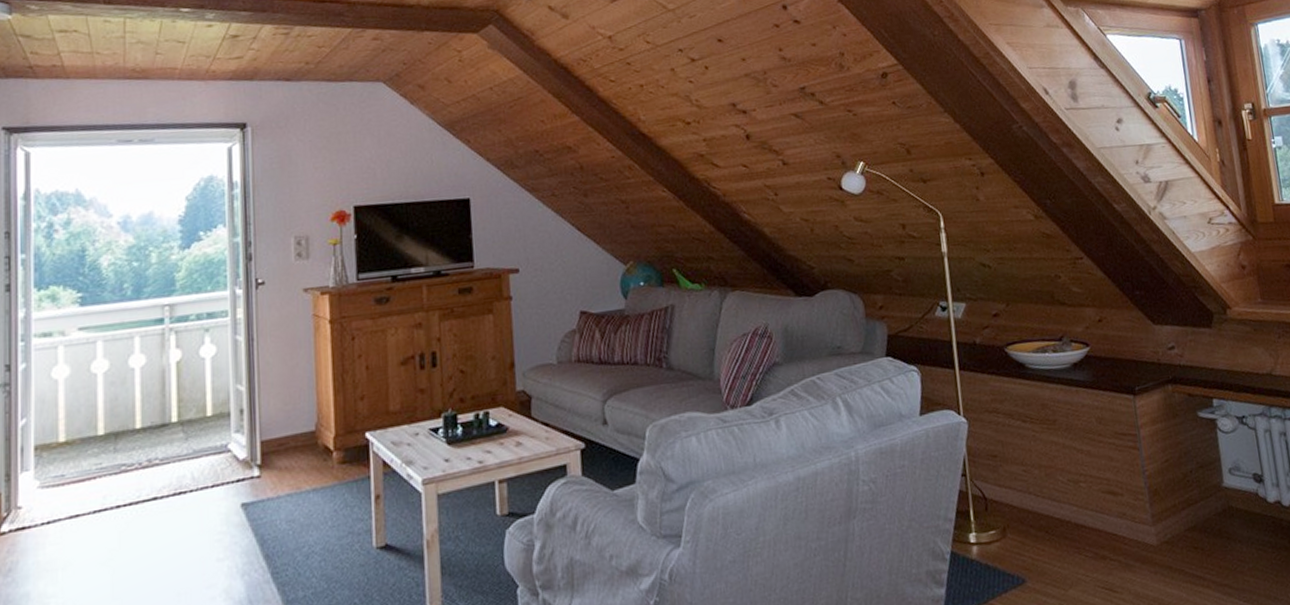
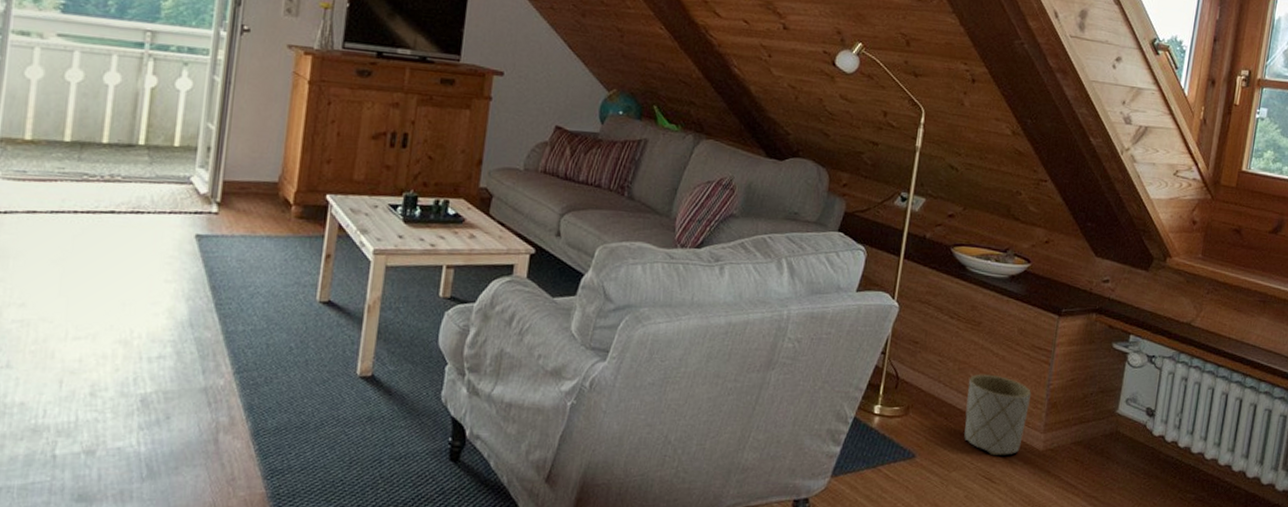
planter: none [1060,473,1133,563] -> present [964,374,1031,456]

